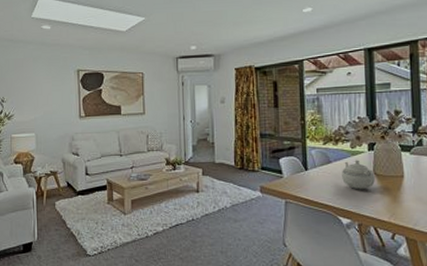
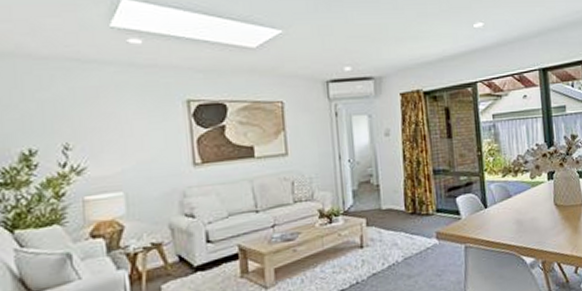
teapot: present [341,160,375,190] -> none [522,191,556,225]

